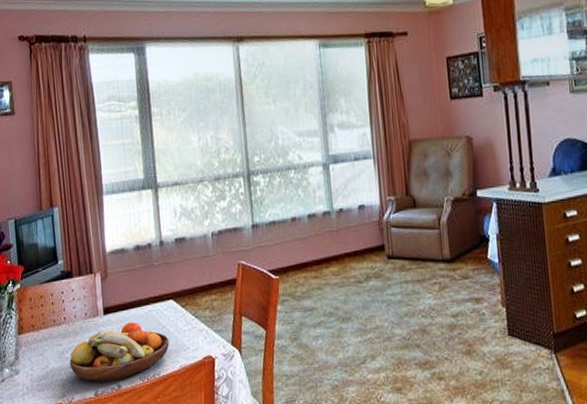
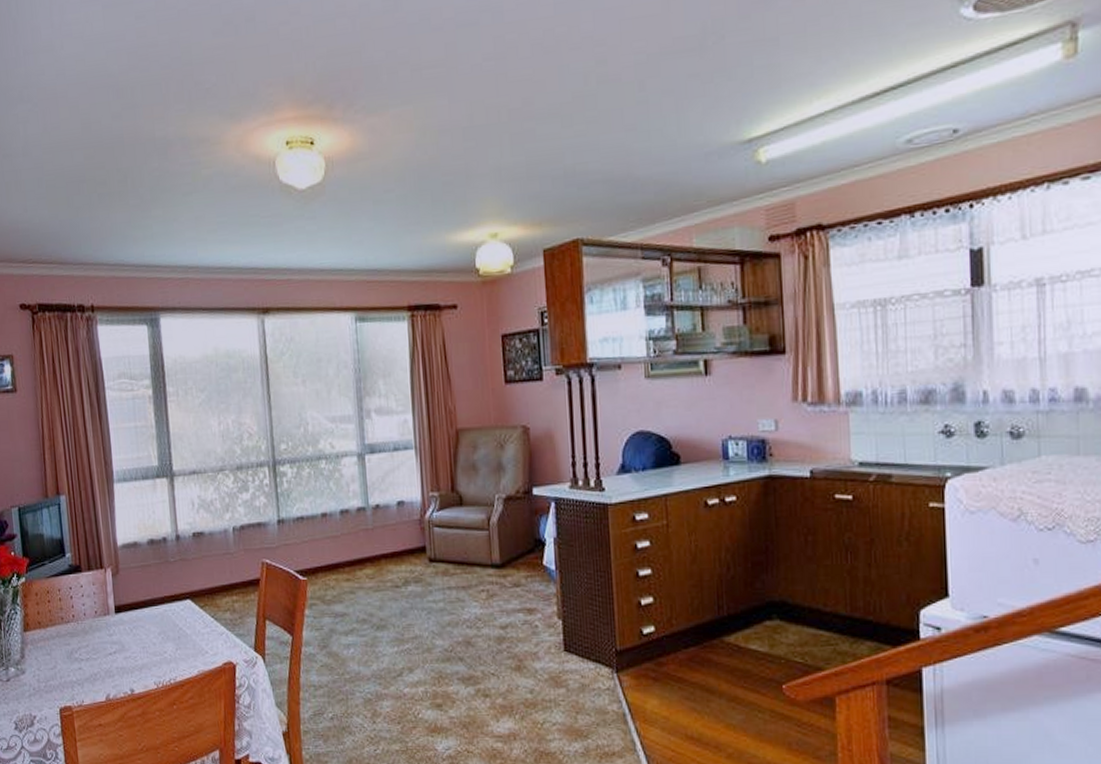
fruit bowl: present [69,322,170,383] -> none [79,622,187,686]

